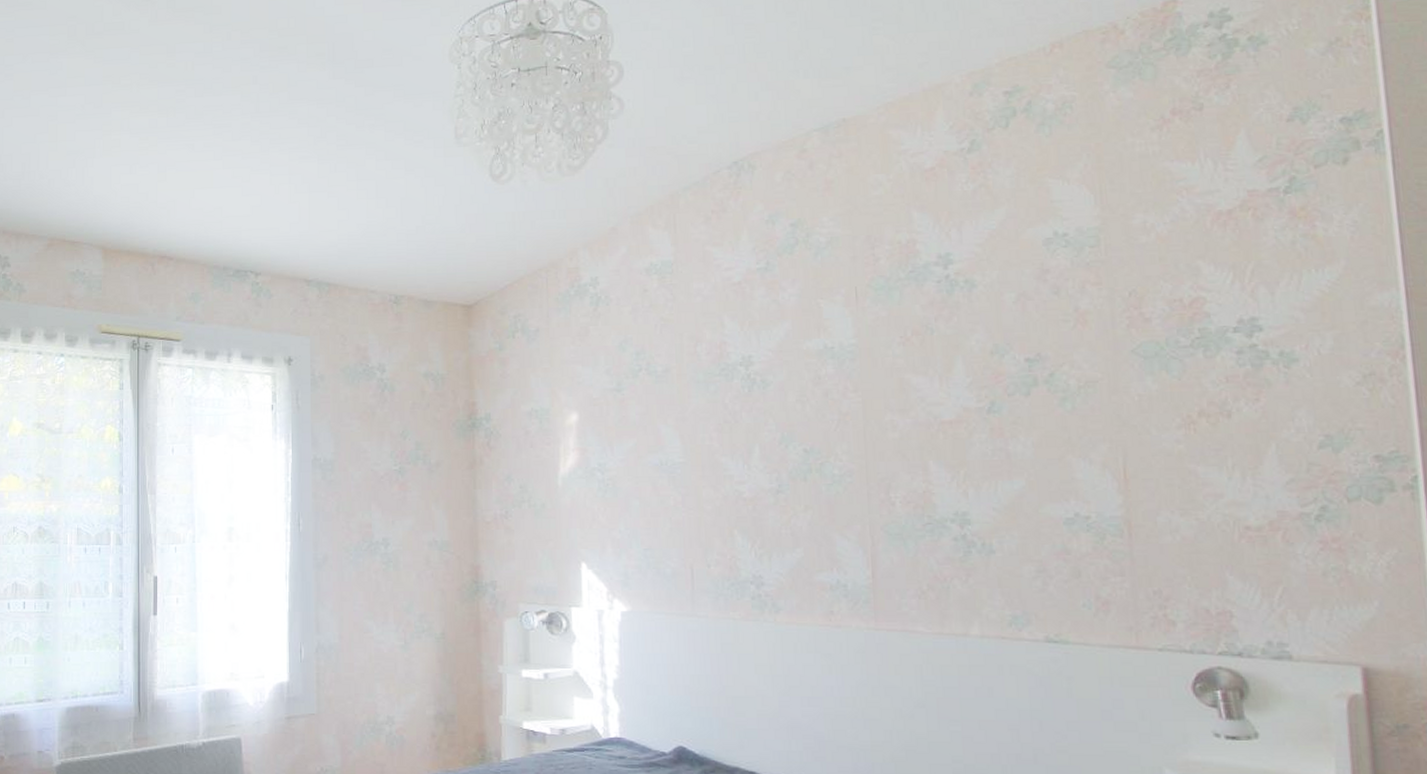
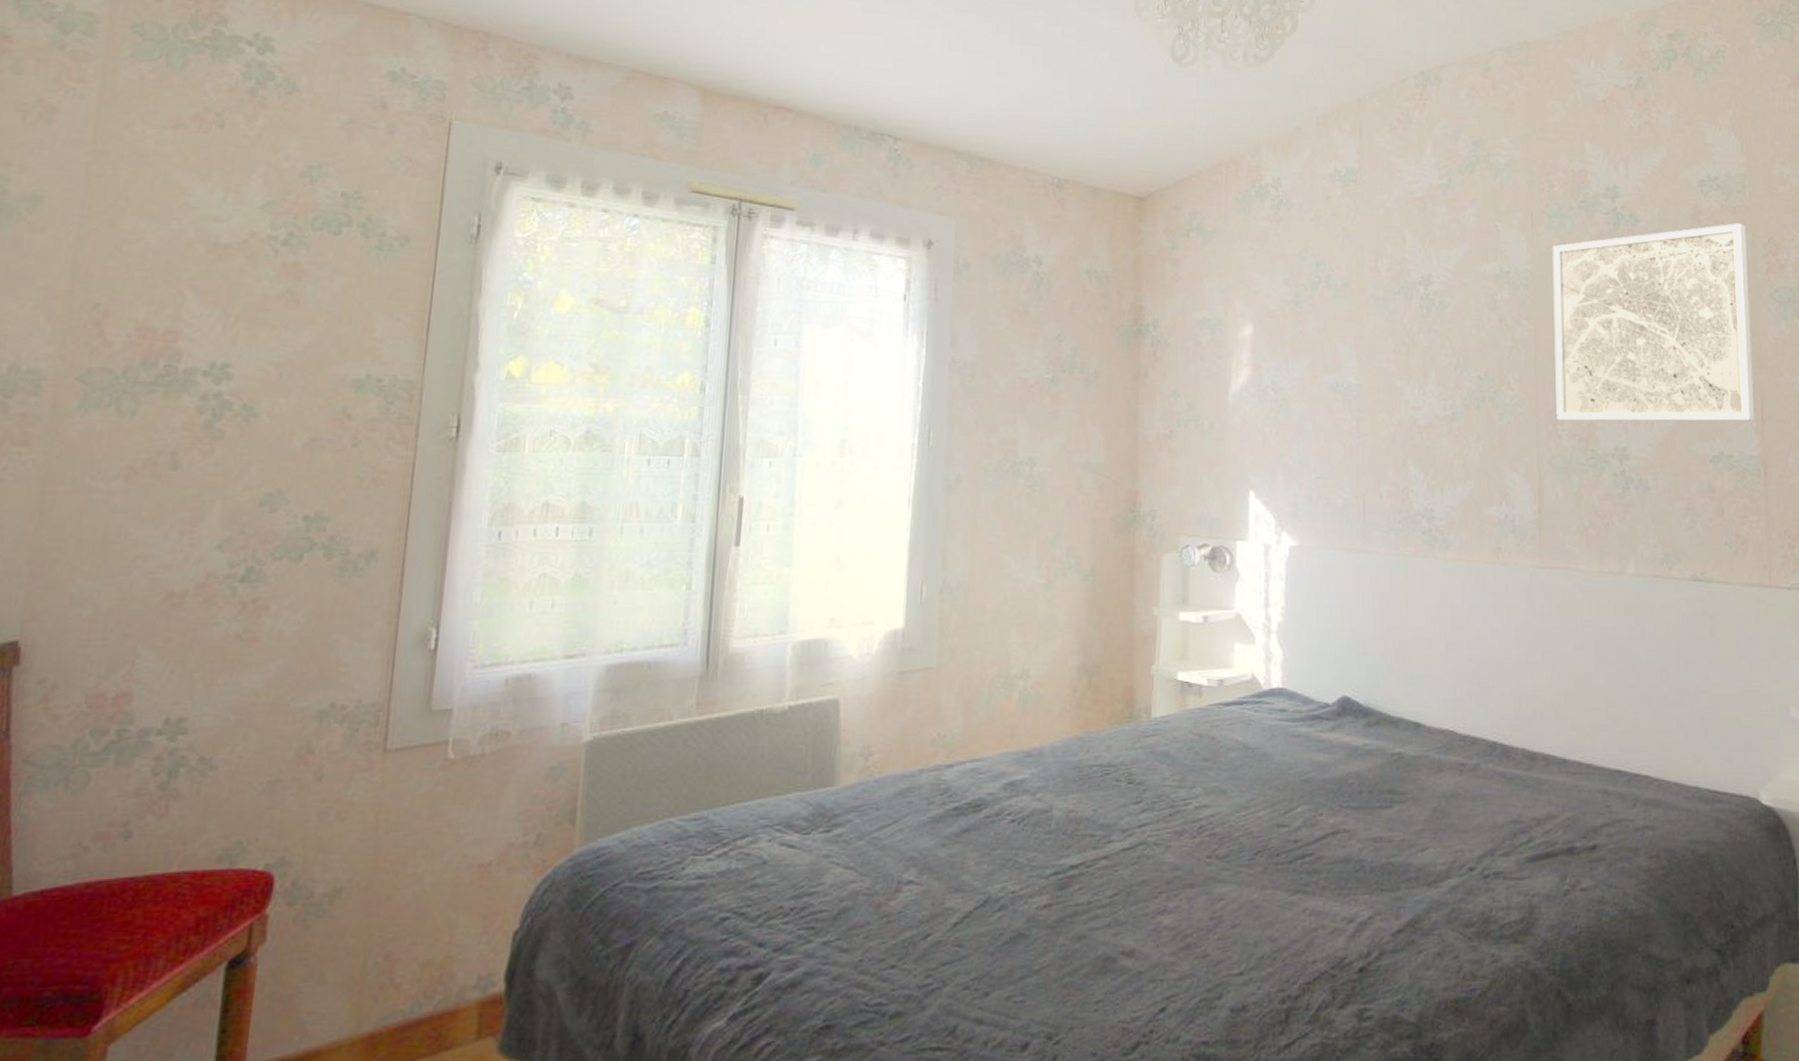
wall art: none [879,279,1117,489] -> present [1552,223,1755,422]

